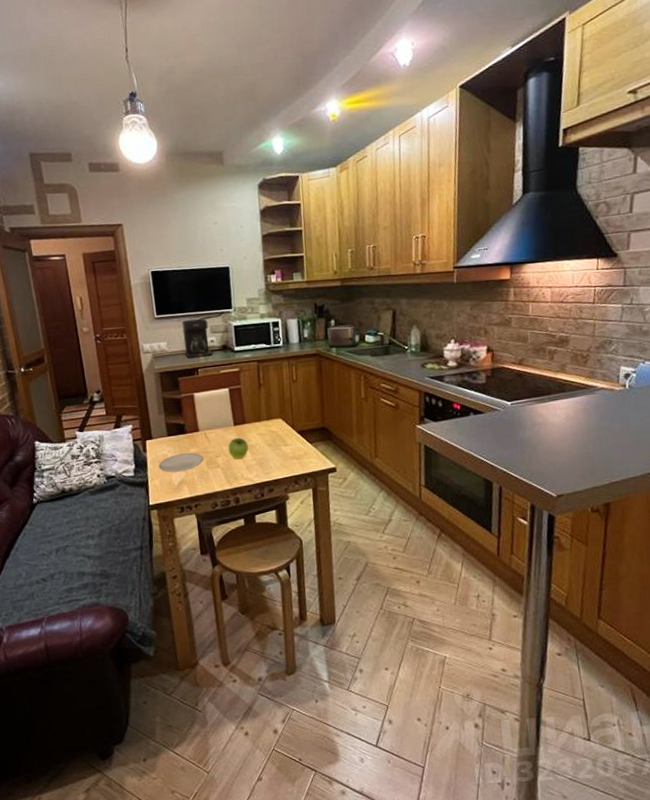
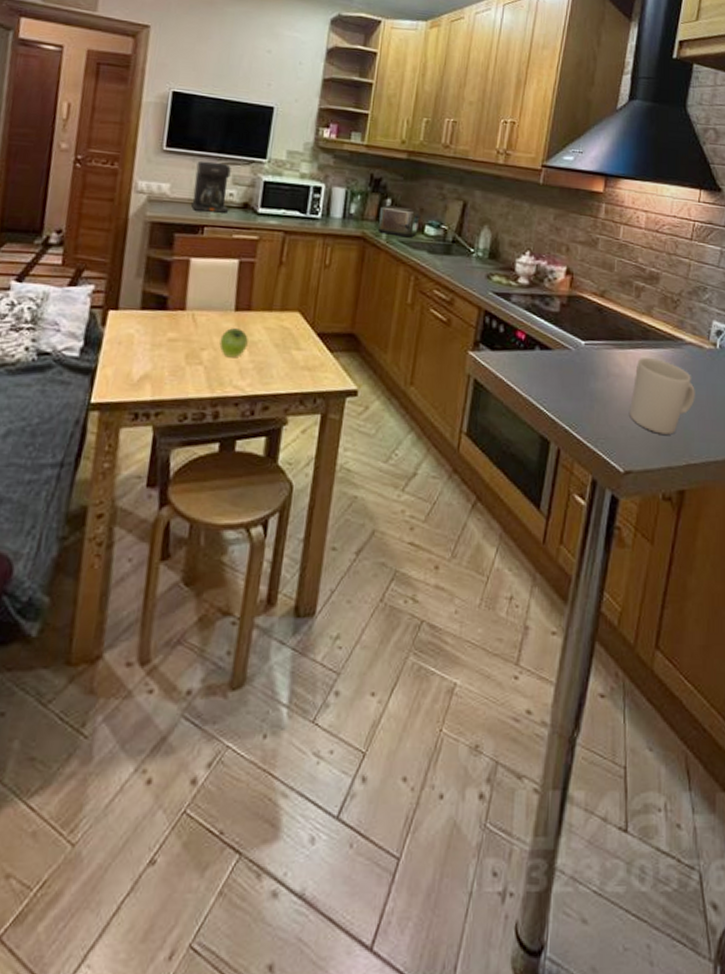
plate: present [159,452,204,473] -> none [117,336,183,363]
mug: none [555,405,611,463] -> present [630,358,695,435]

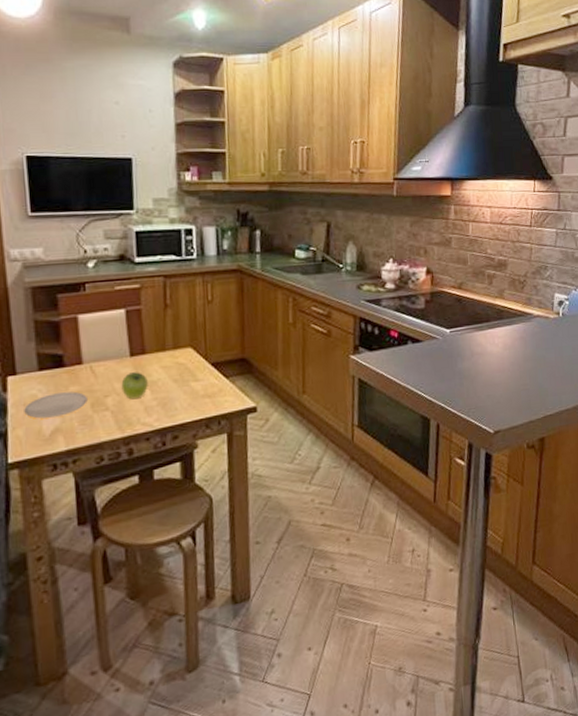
plate: none [117,336,183,363] -> present [24,391,88,420]
coffee maker: present [191,160,231,214] -> none [65,220,105,271]
toaster: present [377,205,420,238] -> none [251,236,290,264]
mug: present [630,358,695,435] -> none [493,334,546,396]

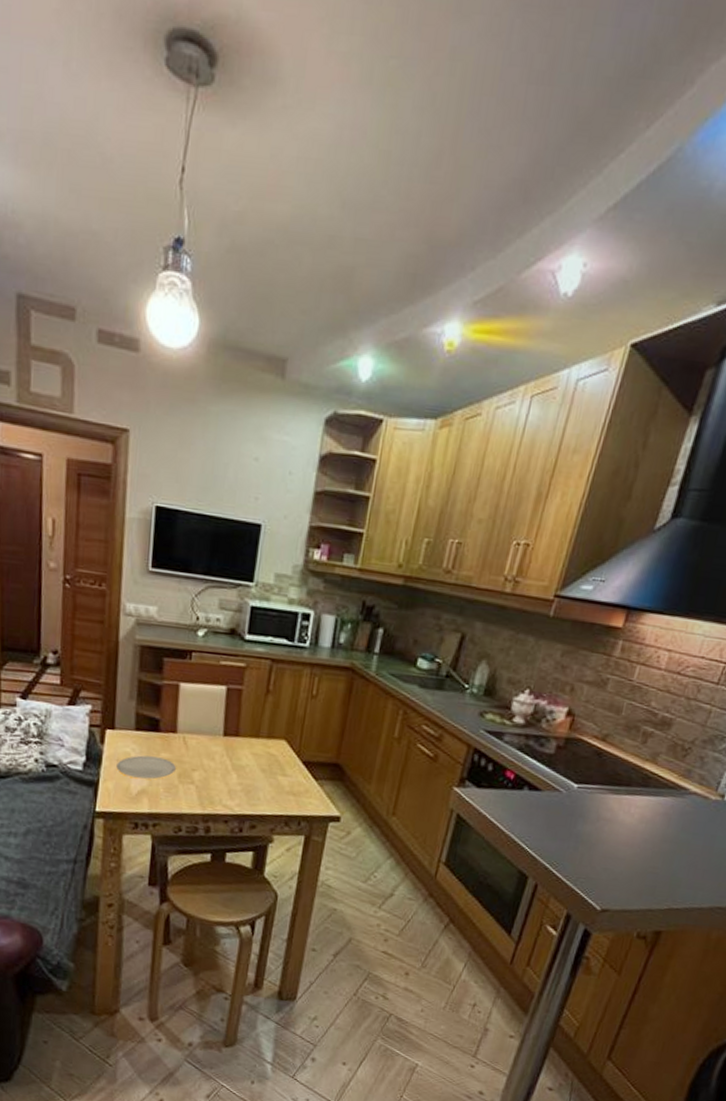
fruit: present [121,372,148,400] -> none [209,752,236,780]

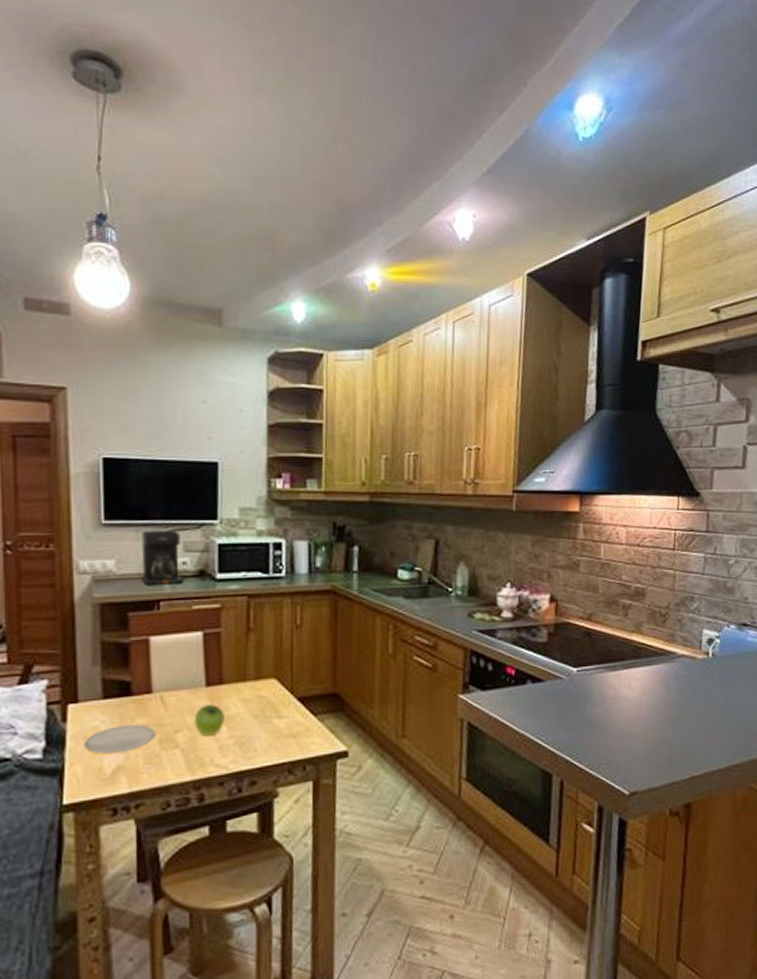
coffee maker: none [179,583,218,640] -> present [142,530,183,587]
fruit: none [209,752,236,780] -> present [194,704,225,737]

